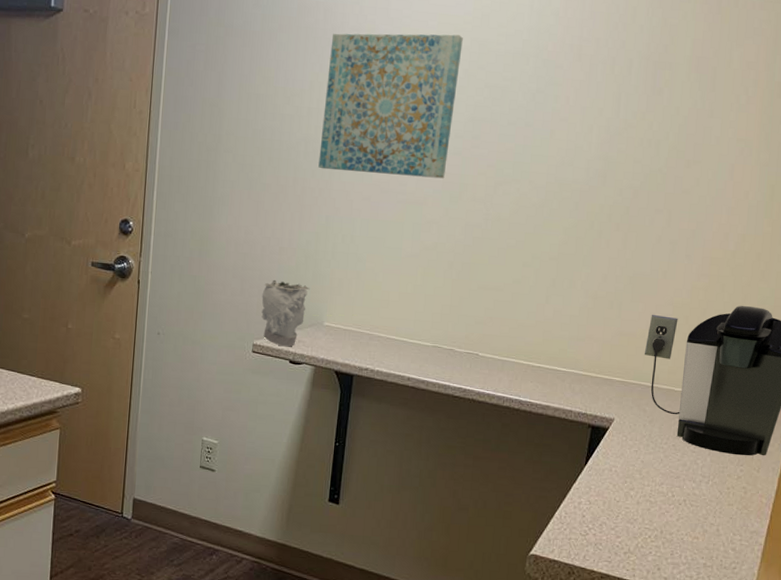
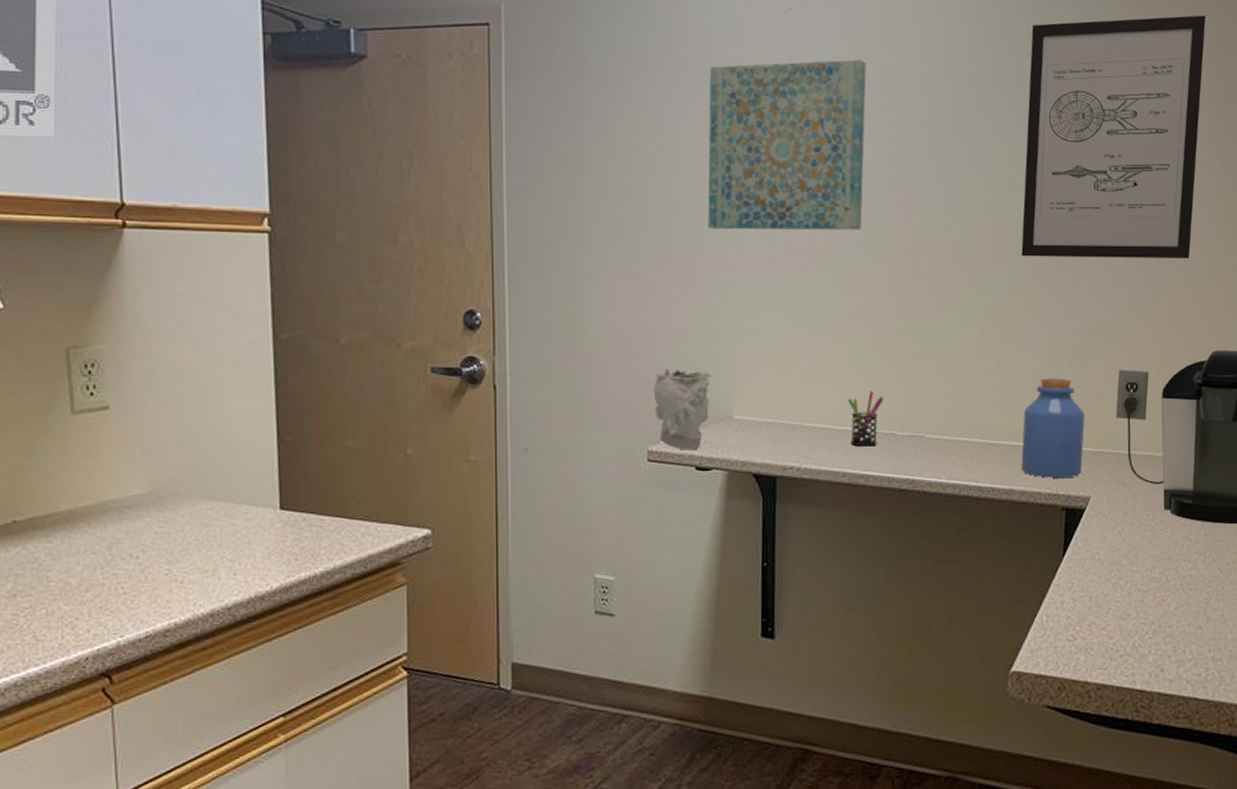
pen holder: none [417,313,448,359] -> present [848,391,884,447]
jar: none [558,316,618,401] -> present [1021,378,1085,478]
wall art: none [578,11,769,225] -> present [1021,15,1207,258]

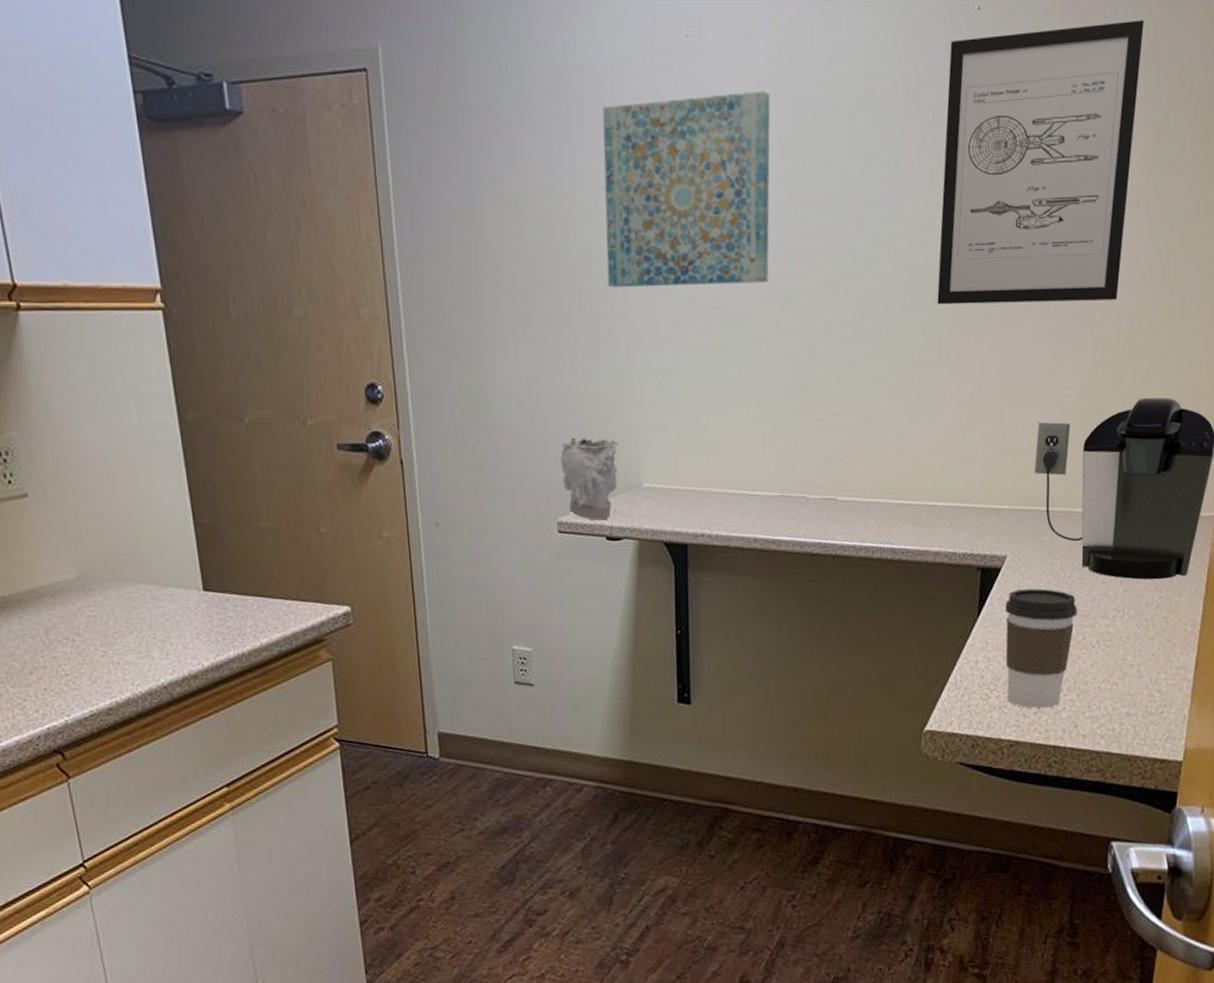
pen holder: present [848,391,884,447] -> none [758,453,794,512]
jar: present [1021,378,1085,478] -> none [936,434,1002,538]
coffee cup: none [1090,530,1160,652] -> present [1005,588,1077,709]

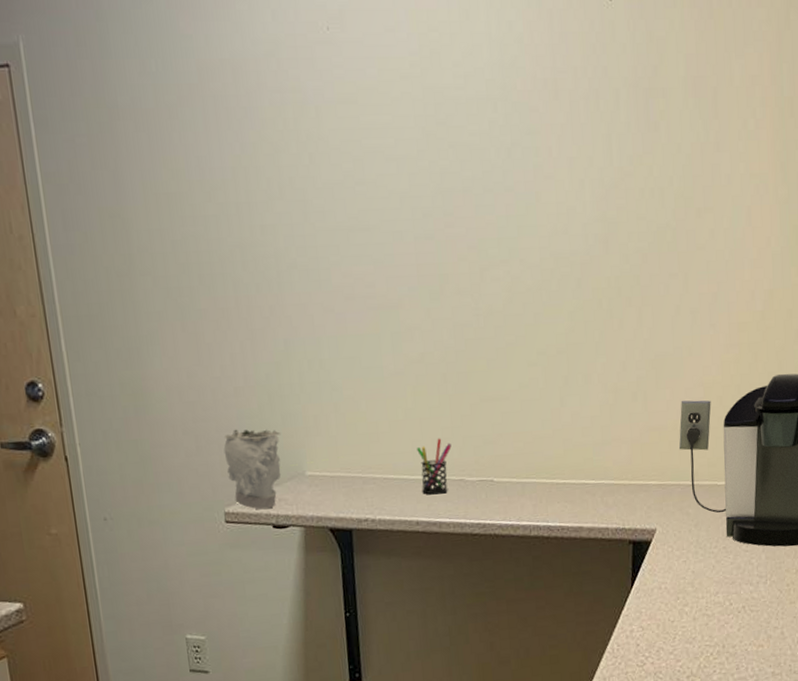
wall art: present [602,91,771,288] -> none [248,83,419,281]
pen holder: none [758,453,794,512] -> present [417,438,452,495]
wall art: present [937,20,1145,305] -> none [581,9,768,290]
coffee cup: present [1005,588,1077,709] -> none [656,559,724,673]

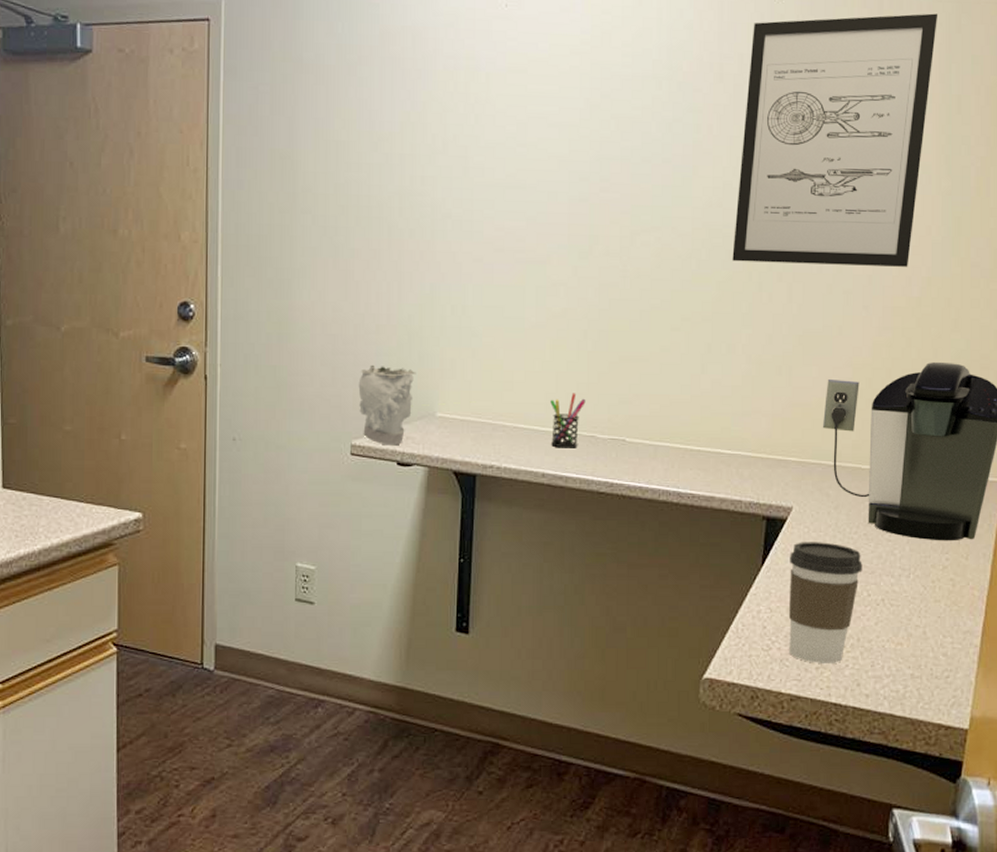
wall art: none [581,9,768,290] -> present [732,13,938,267]
coffee cup: none [656,559,724,673] -> present [788,542,862,665]

